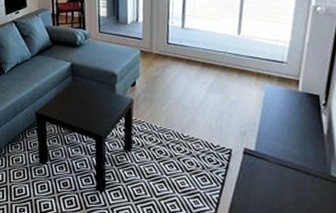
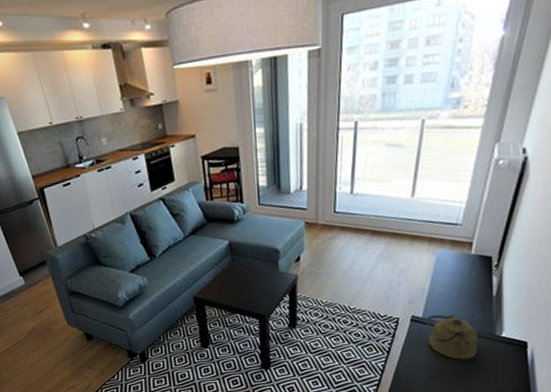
kettle: none [258,149,315,199] -> present [426,315,479,360]

